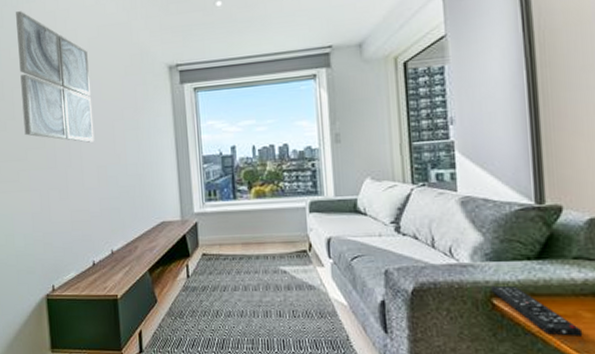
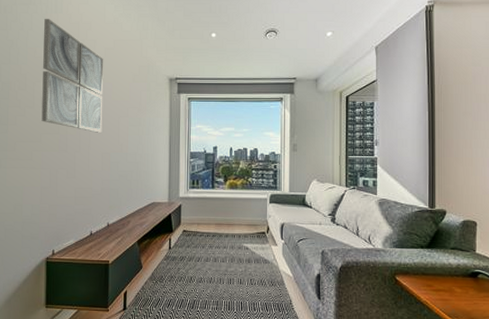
remote control: present [491,285,583,336] -> none [396,266,455,306]

